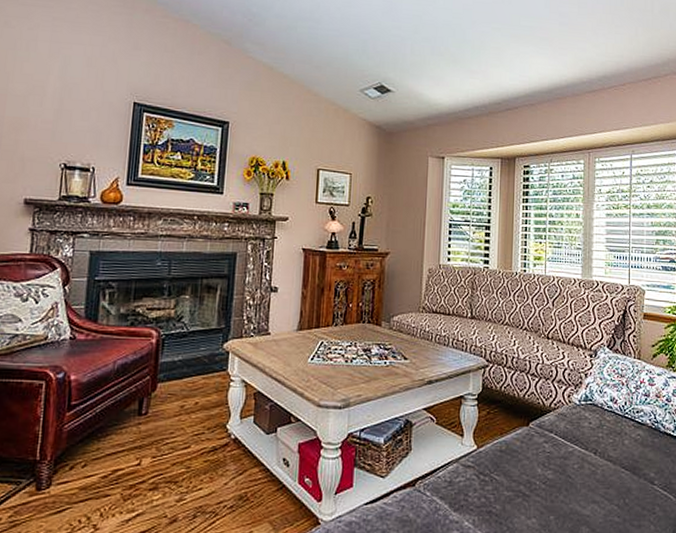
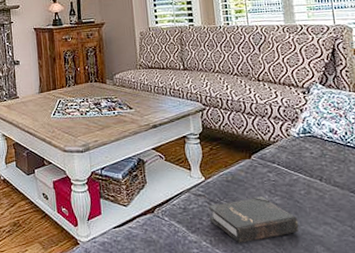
hardback book: none [475,470,568,524] -> present [208,196,300,243]

